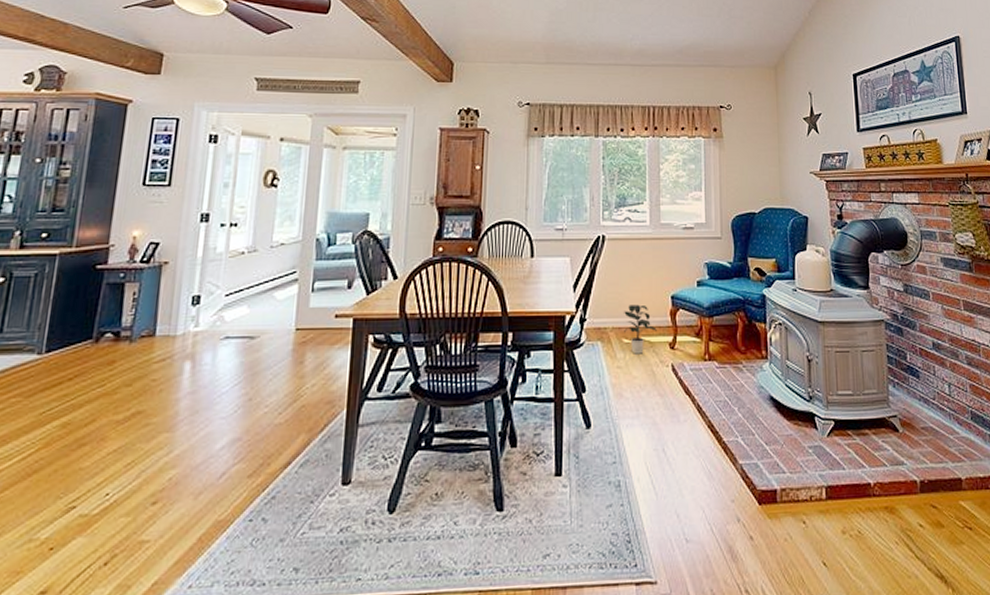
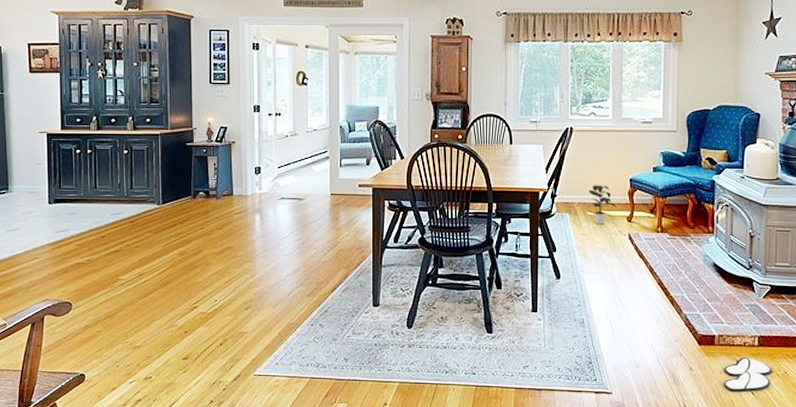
slippers: none [789,516,845,564] -> present [723,357,773,392]

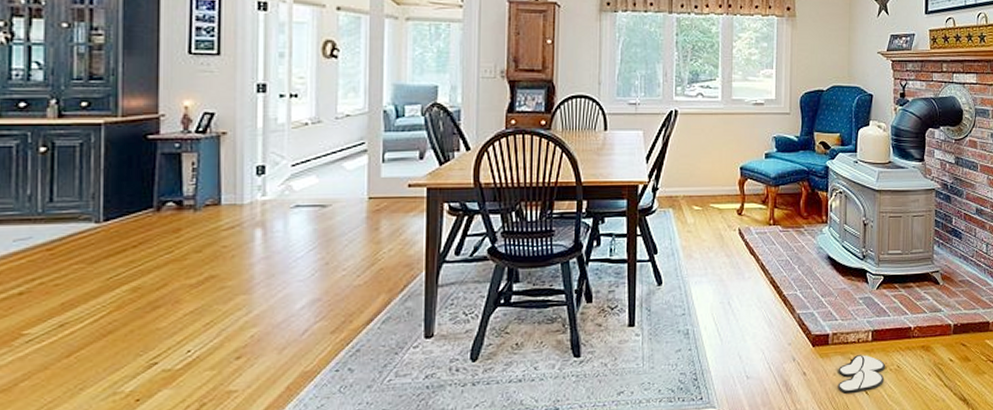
potted plant: present [588,185,616,225] -> none [694,175,726,220]

